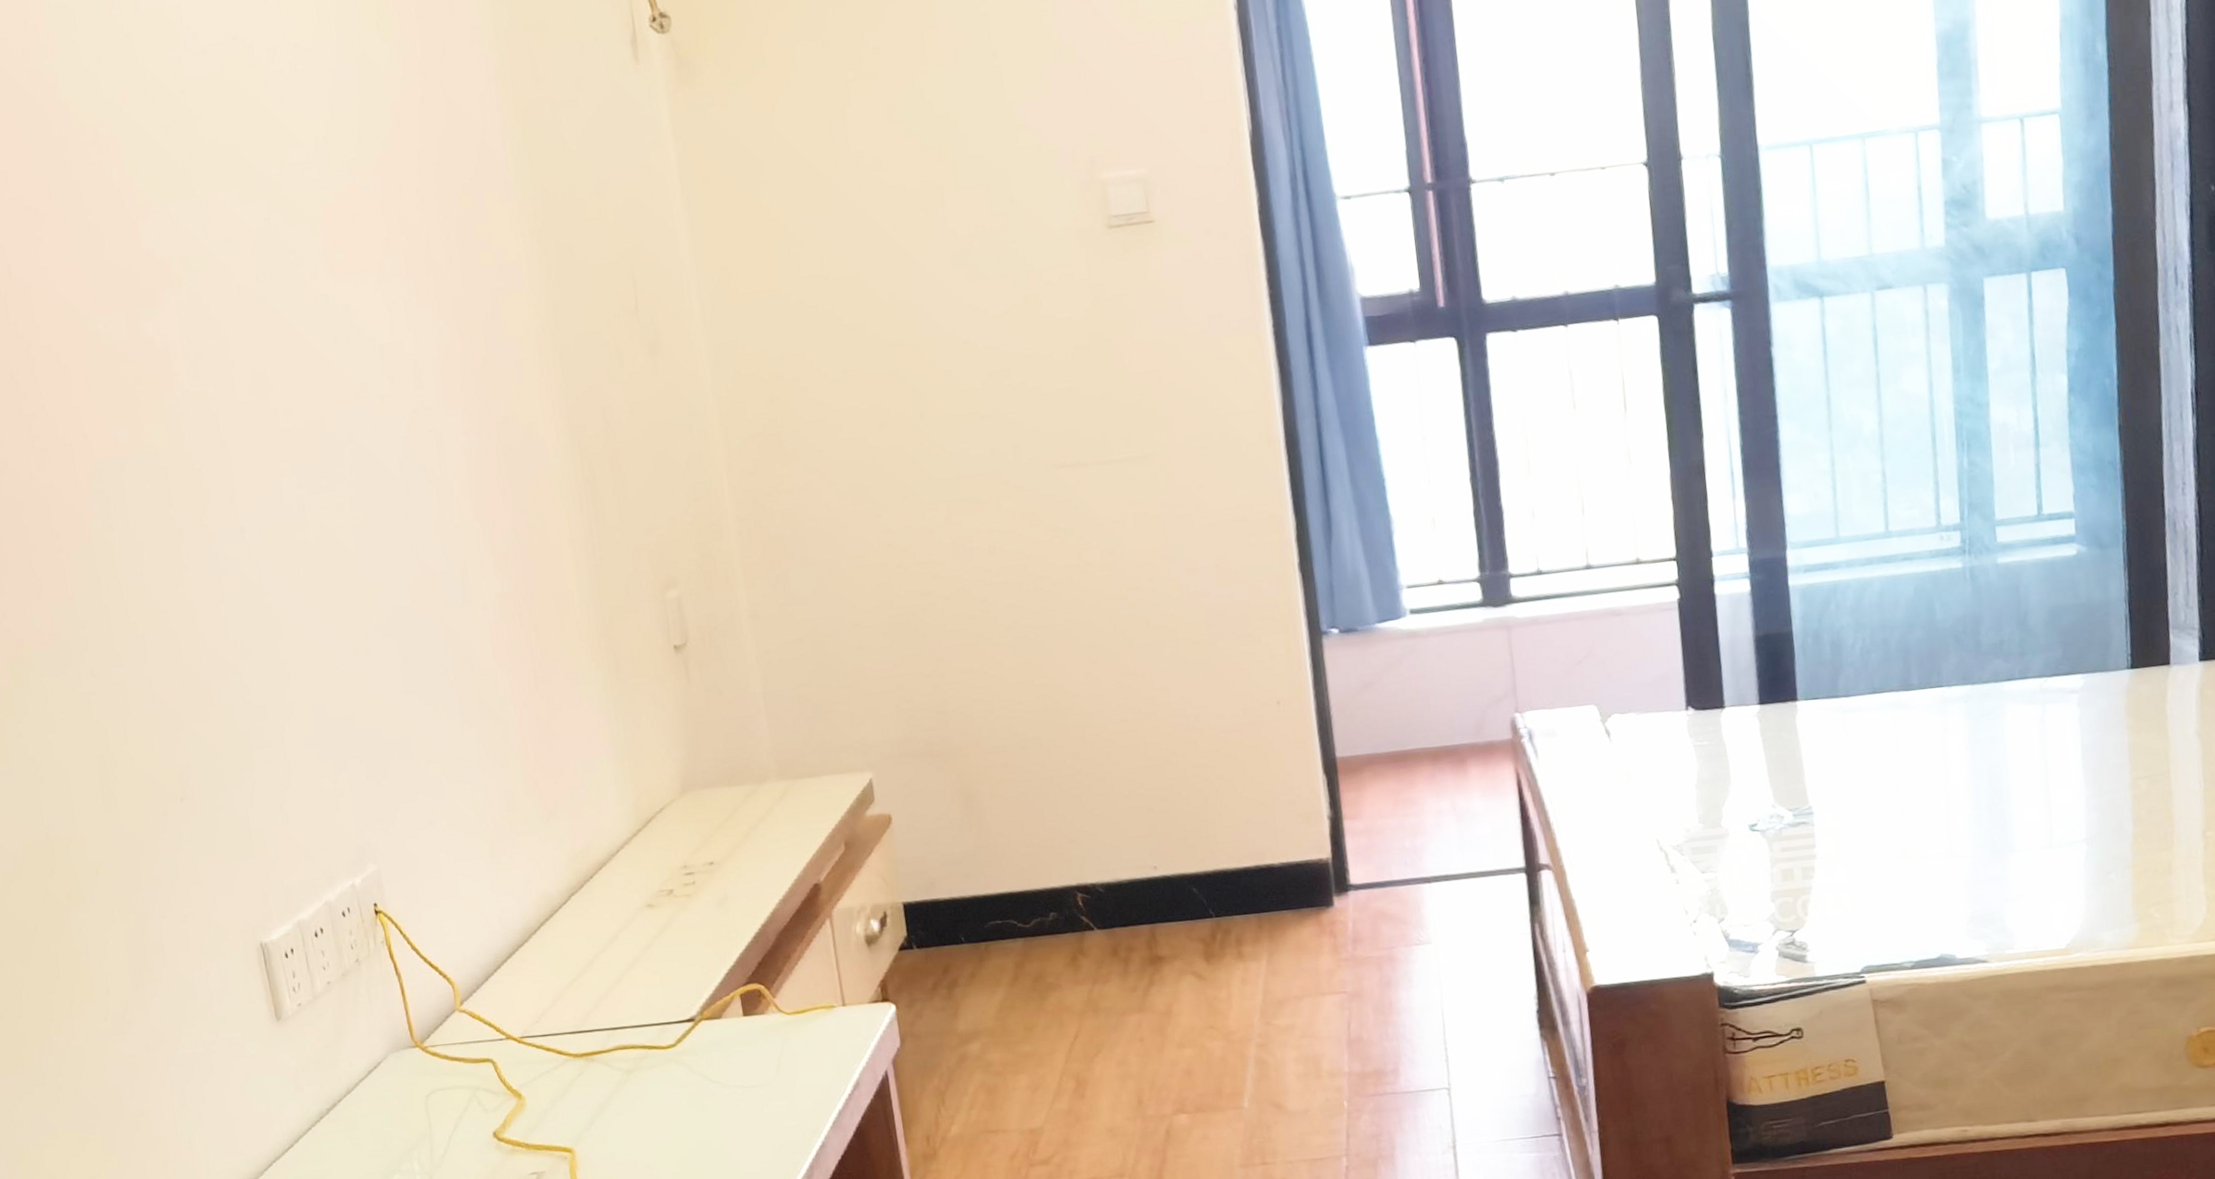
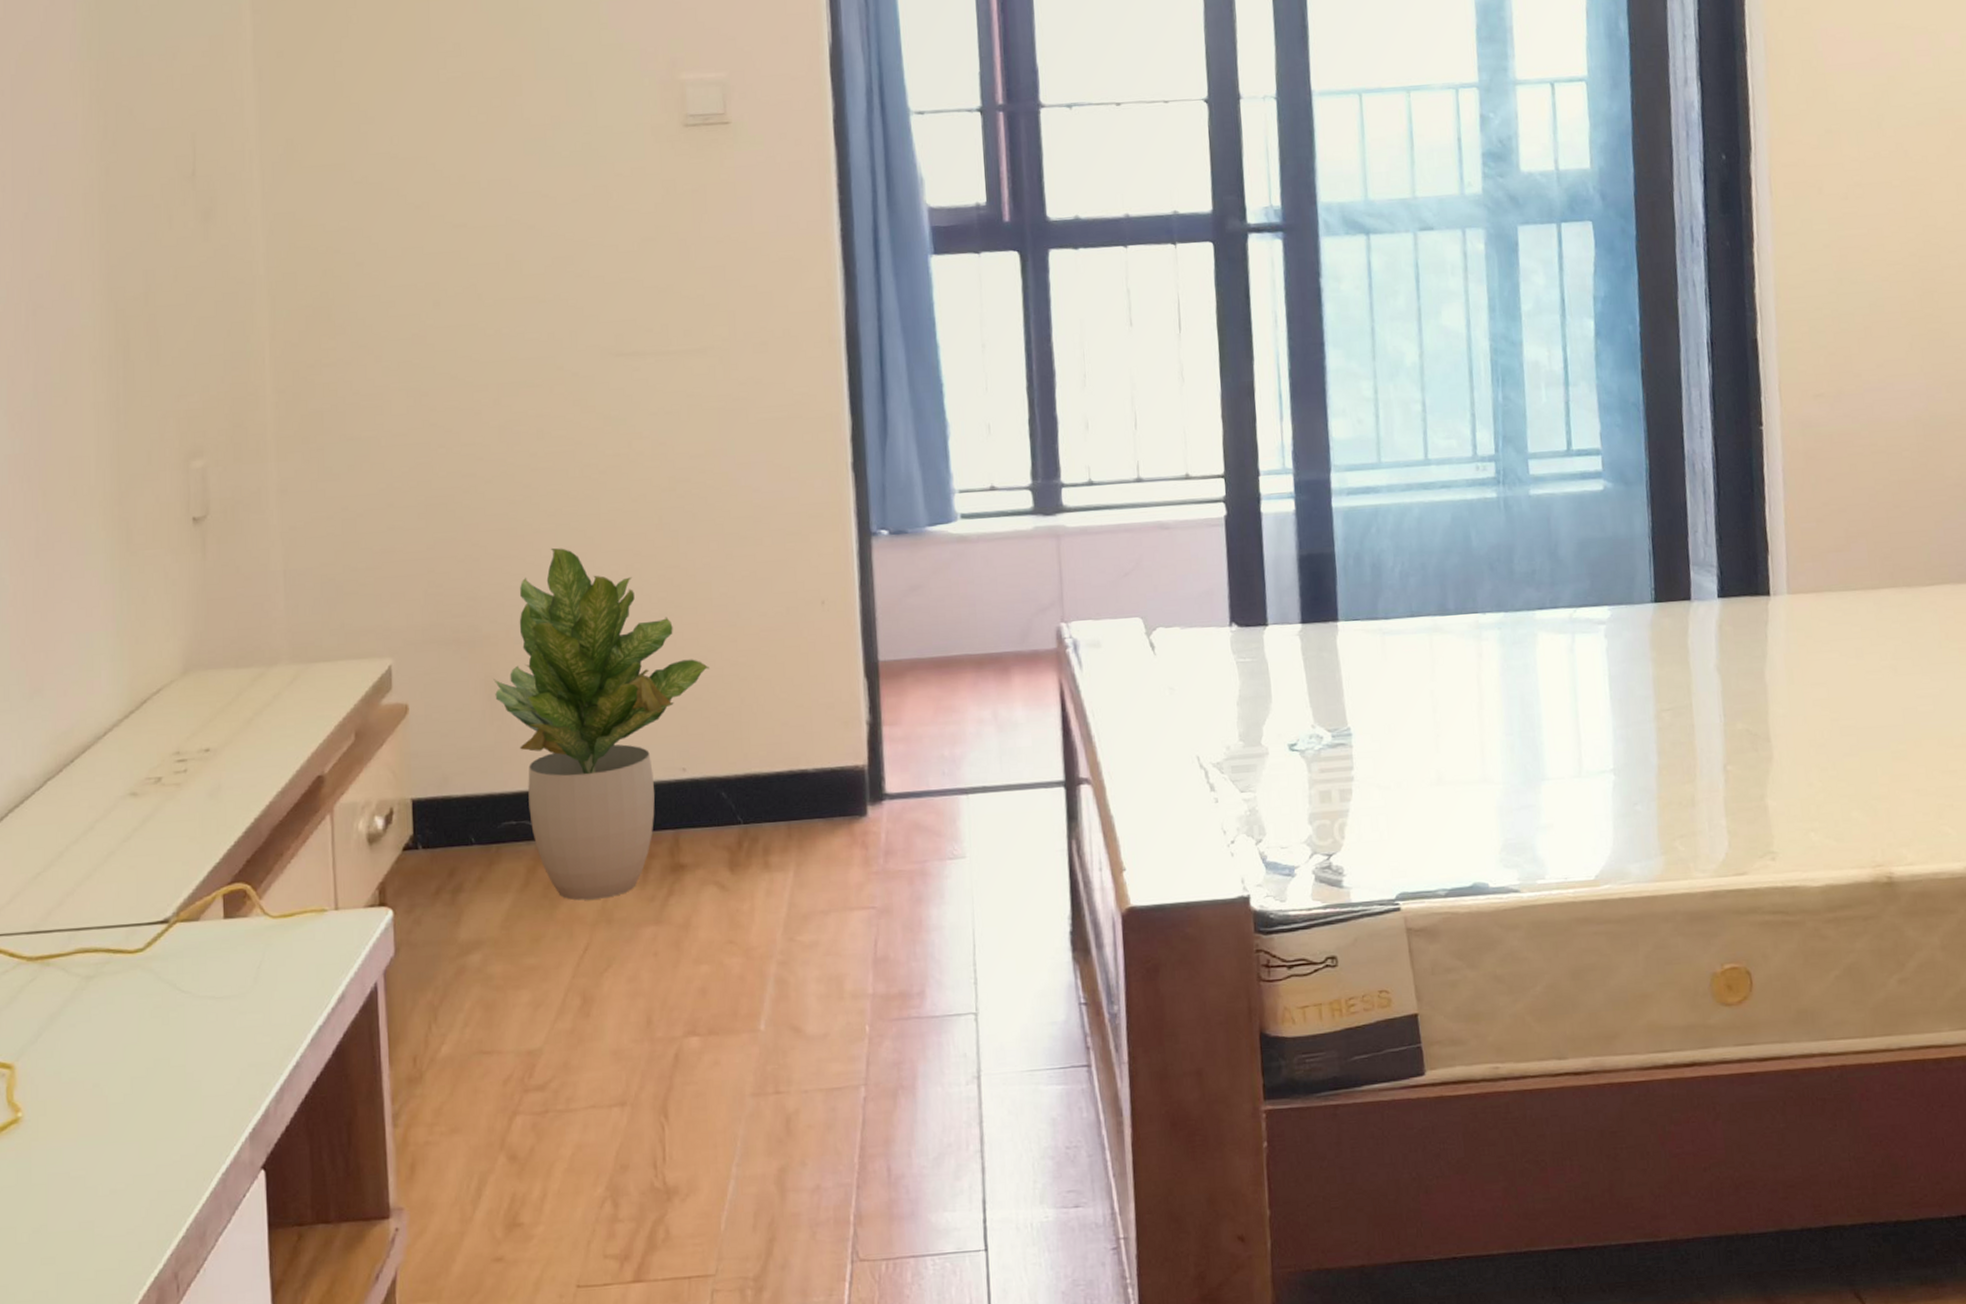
potted plant: none [968,660,1173,992] -> present [493,547,710,901]

